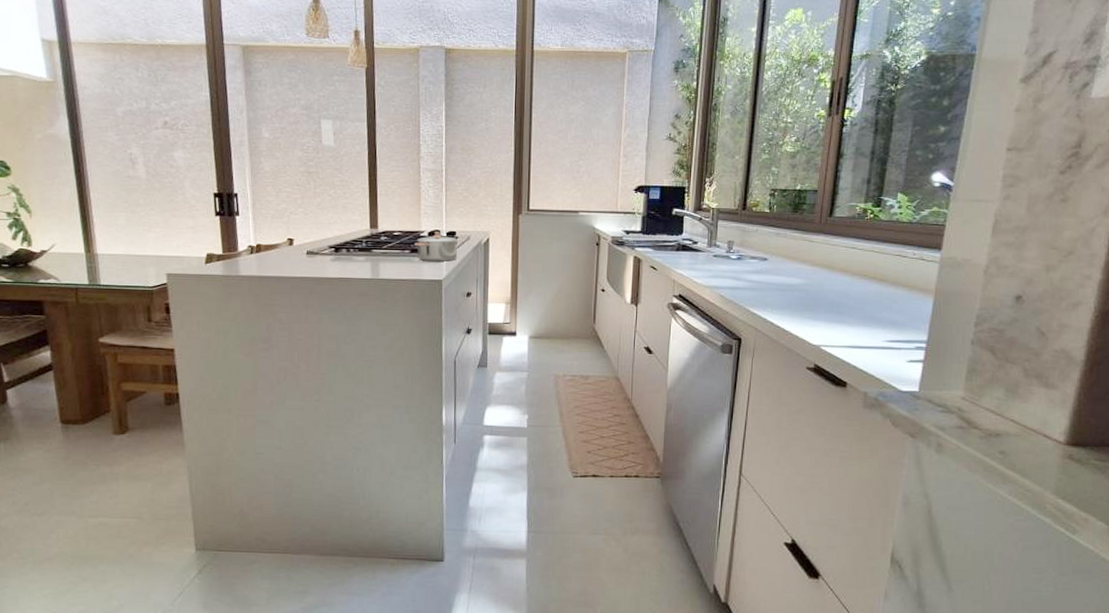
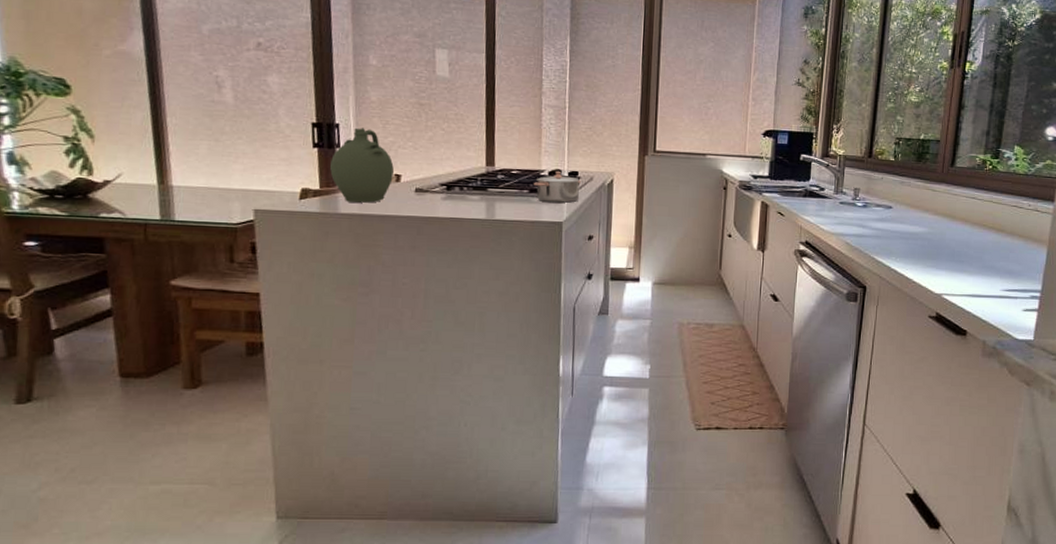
ceramic jug: none [231,196,287,266] -> present [330,127,394,203]

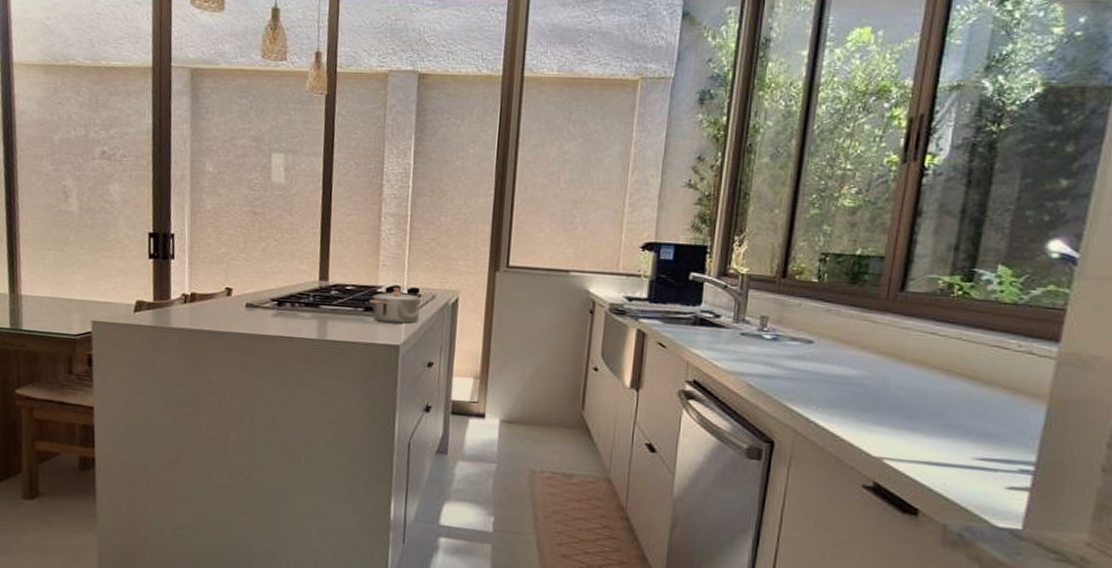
ceramic jug: present [330,127,394,203] -> none [164,238,226,318]

